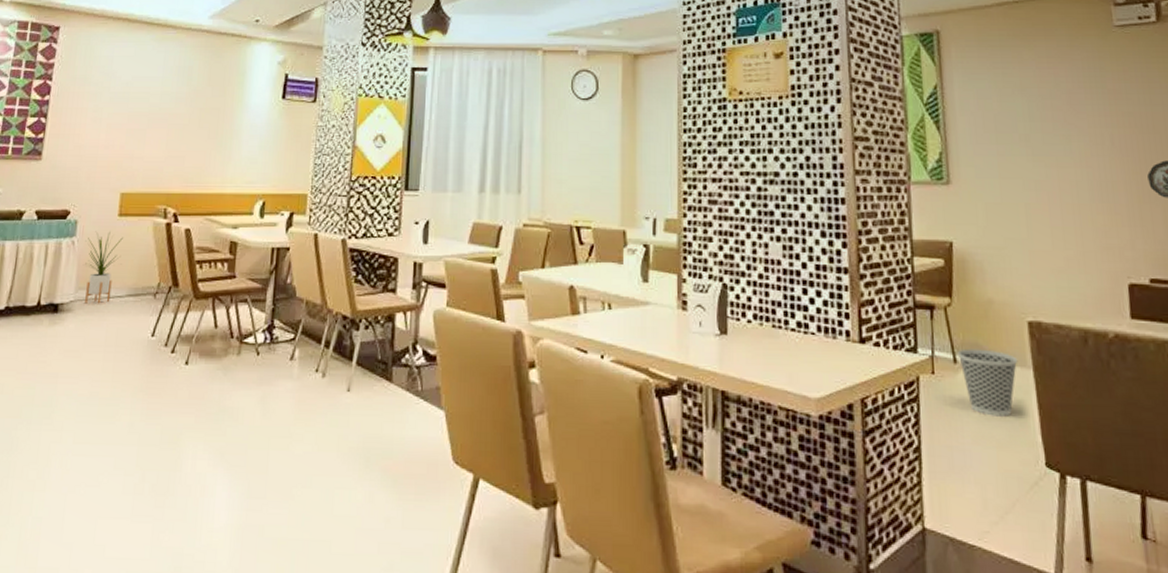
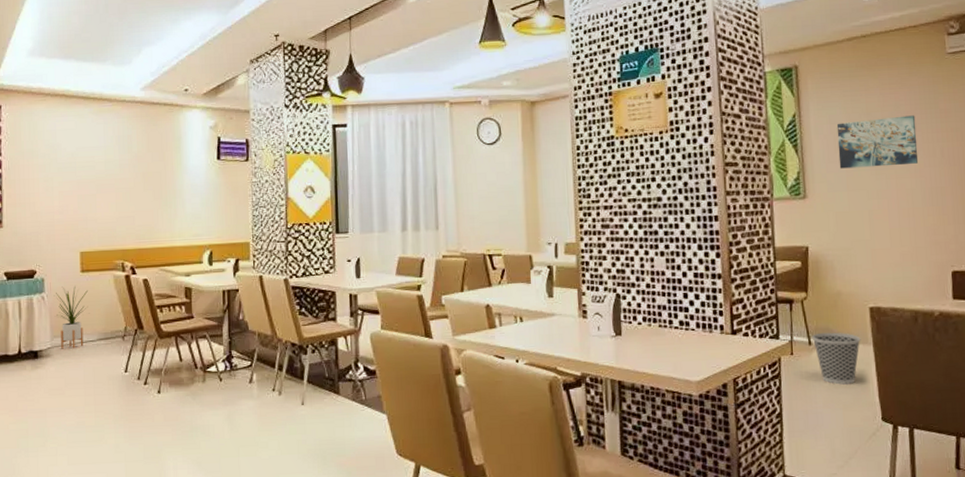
wall art: none [985,94,1084,152] -> present [836,115,919,169]

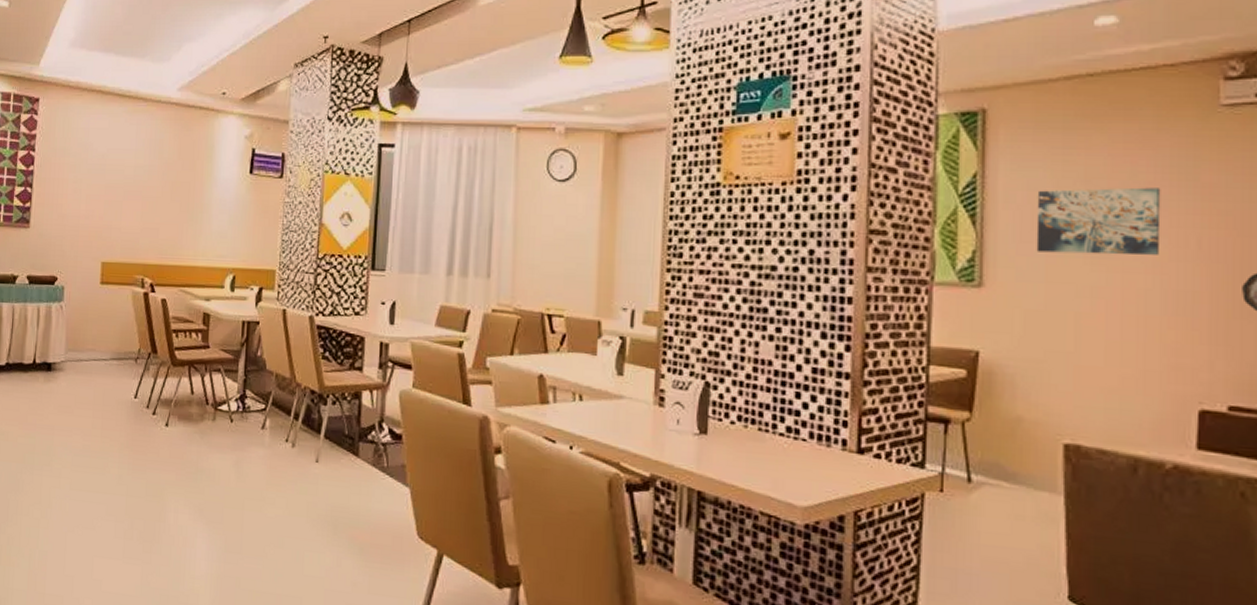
house plant: present [54,286,88,349] -> none [72,297,105,366]
wastebasket: present [812,332,861,385] -> none [973,468,1047,544]

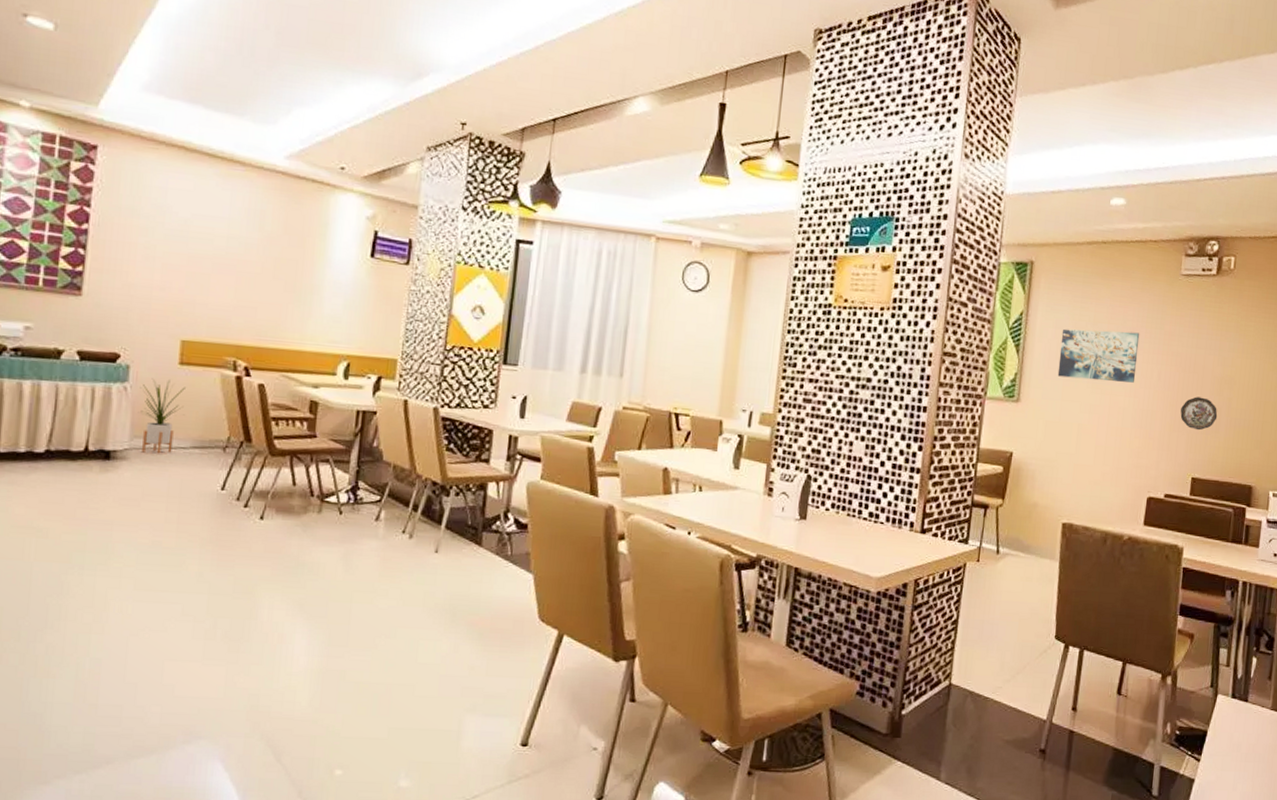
house plant: none [72,297,105,366] -> present [140,378,185,454]

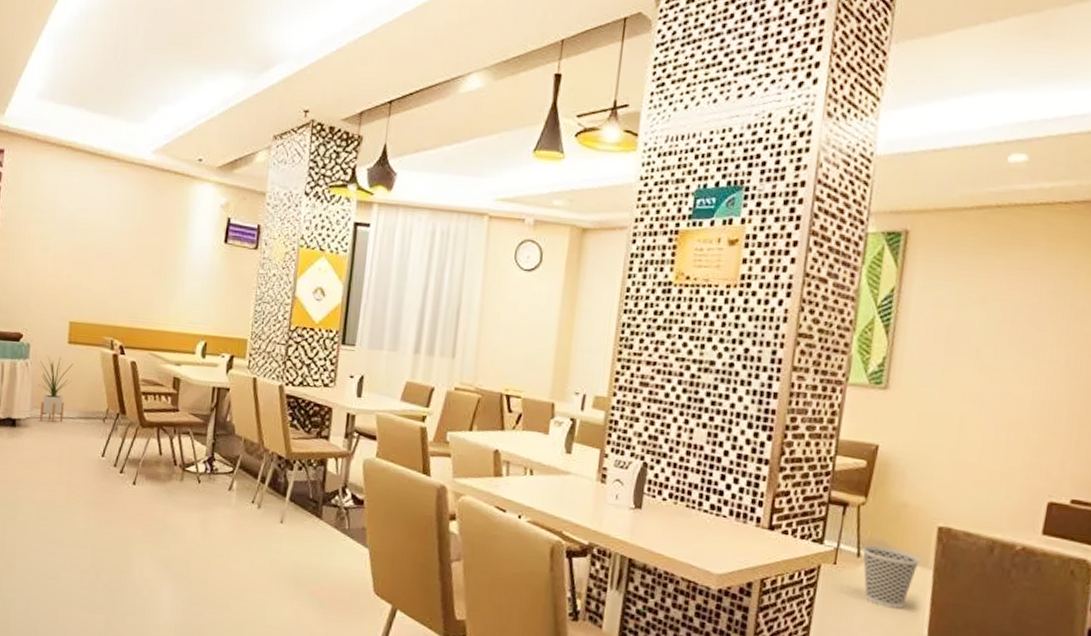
wastebasket: none [1000,542,1049,599] -> present [862,545,921,609]
wall art: present [1057,329,1140,383] -> none [935,306,1043,369]

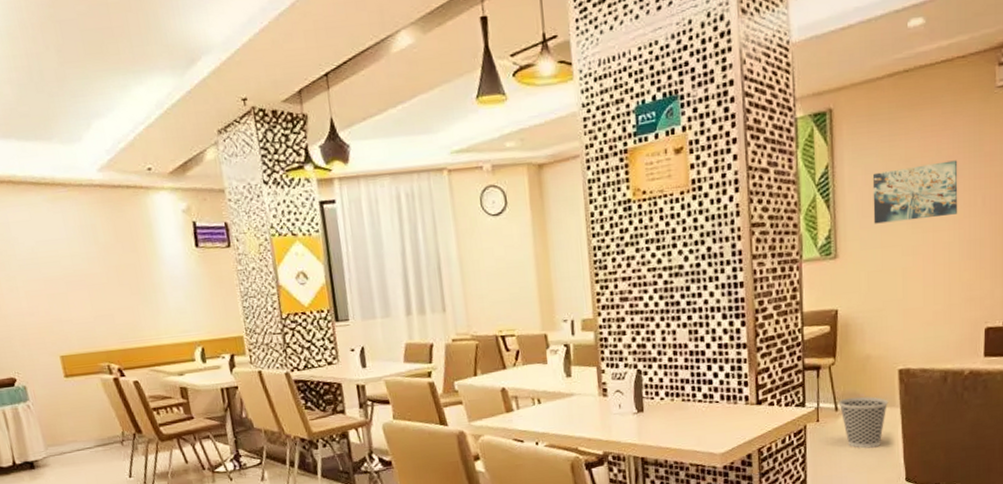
house plant: present [38,355,73,423] -> none [39,392,81,458]
wall art: none [935,306,1043,369] -> present [872,160,958,224]

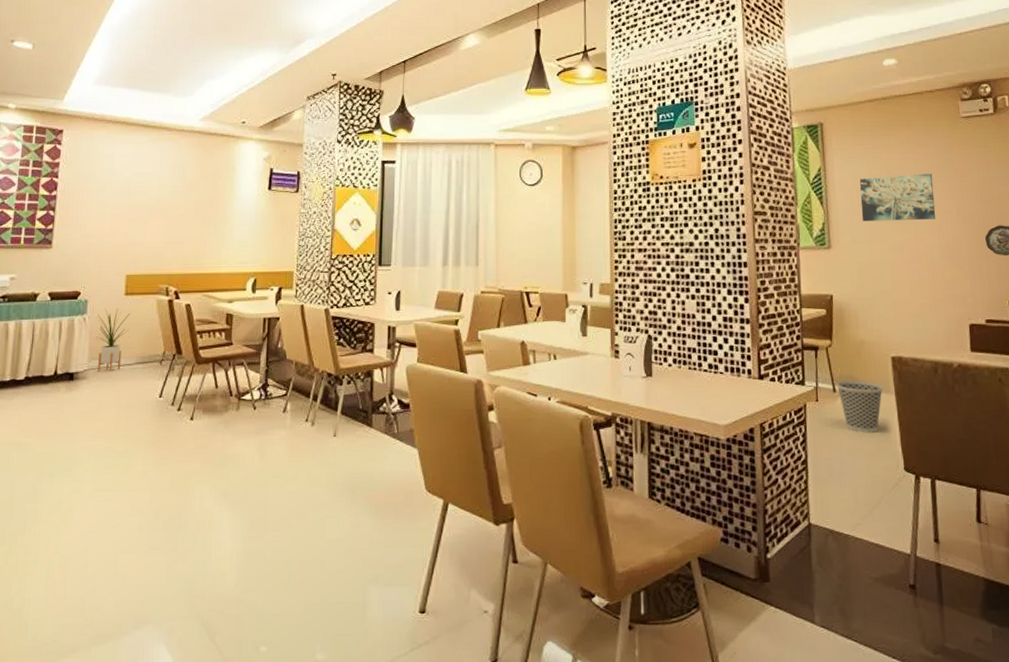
house plant: none [39,392,81,458] -> present [95,308,130,372]

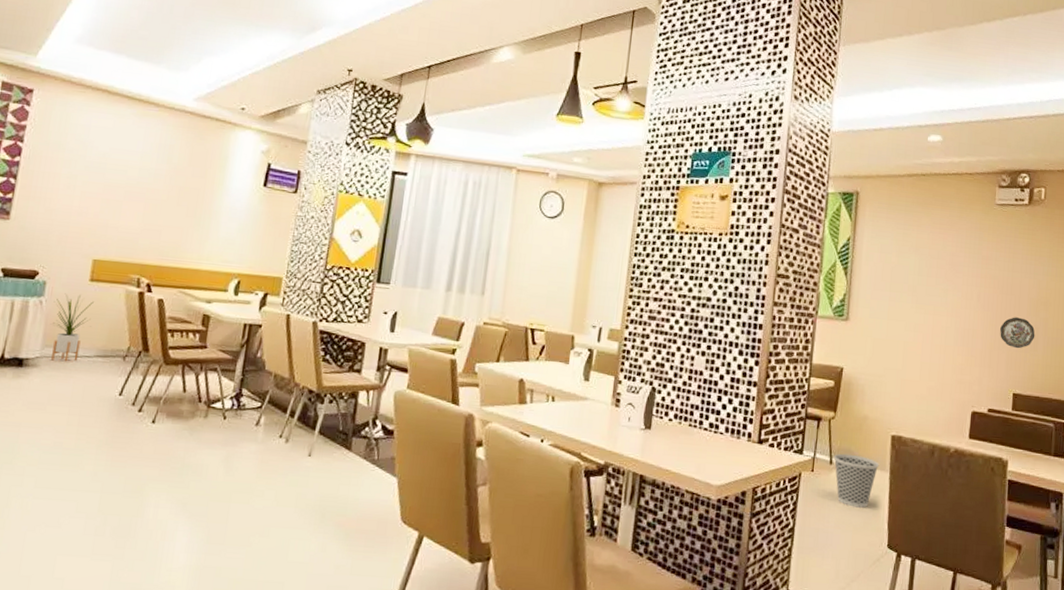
wall art: present [859,173,936,222] -> none [883,253,959,304]

